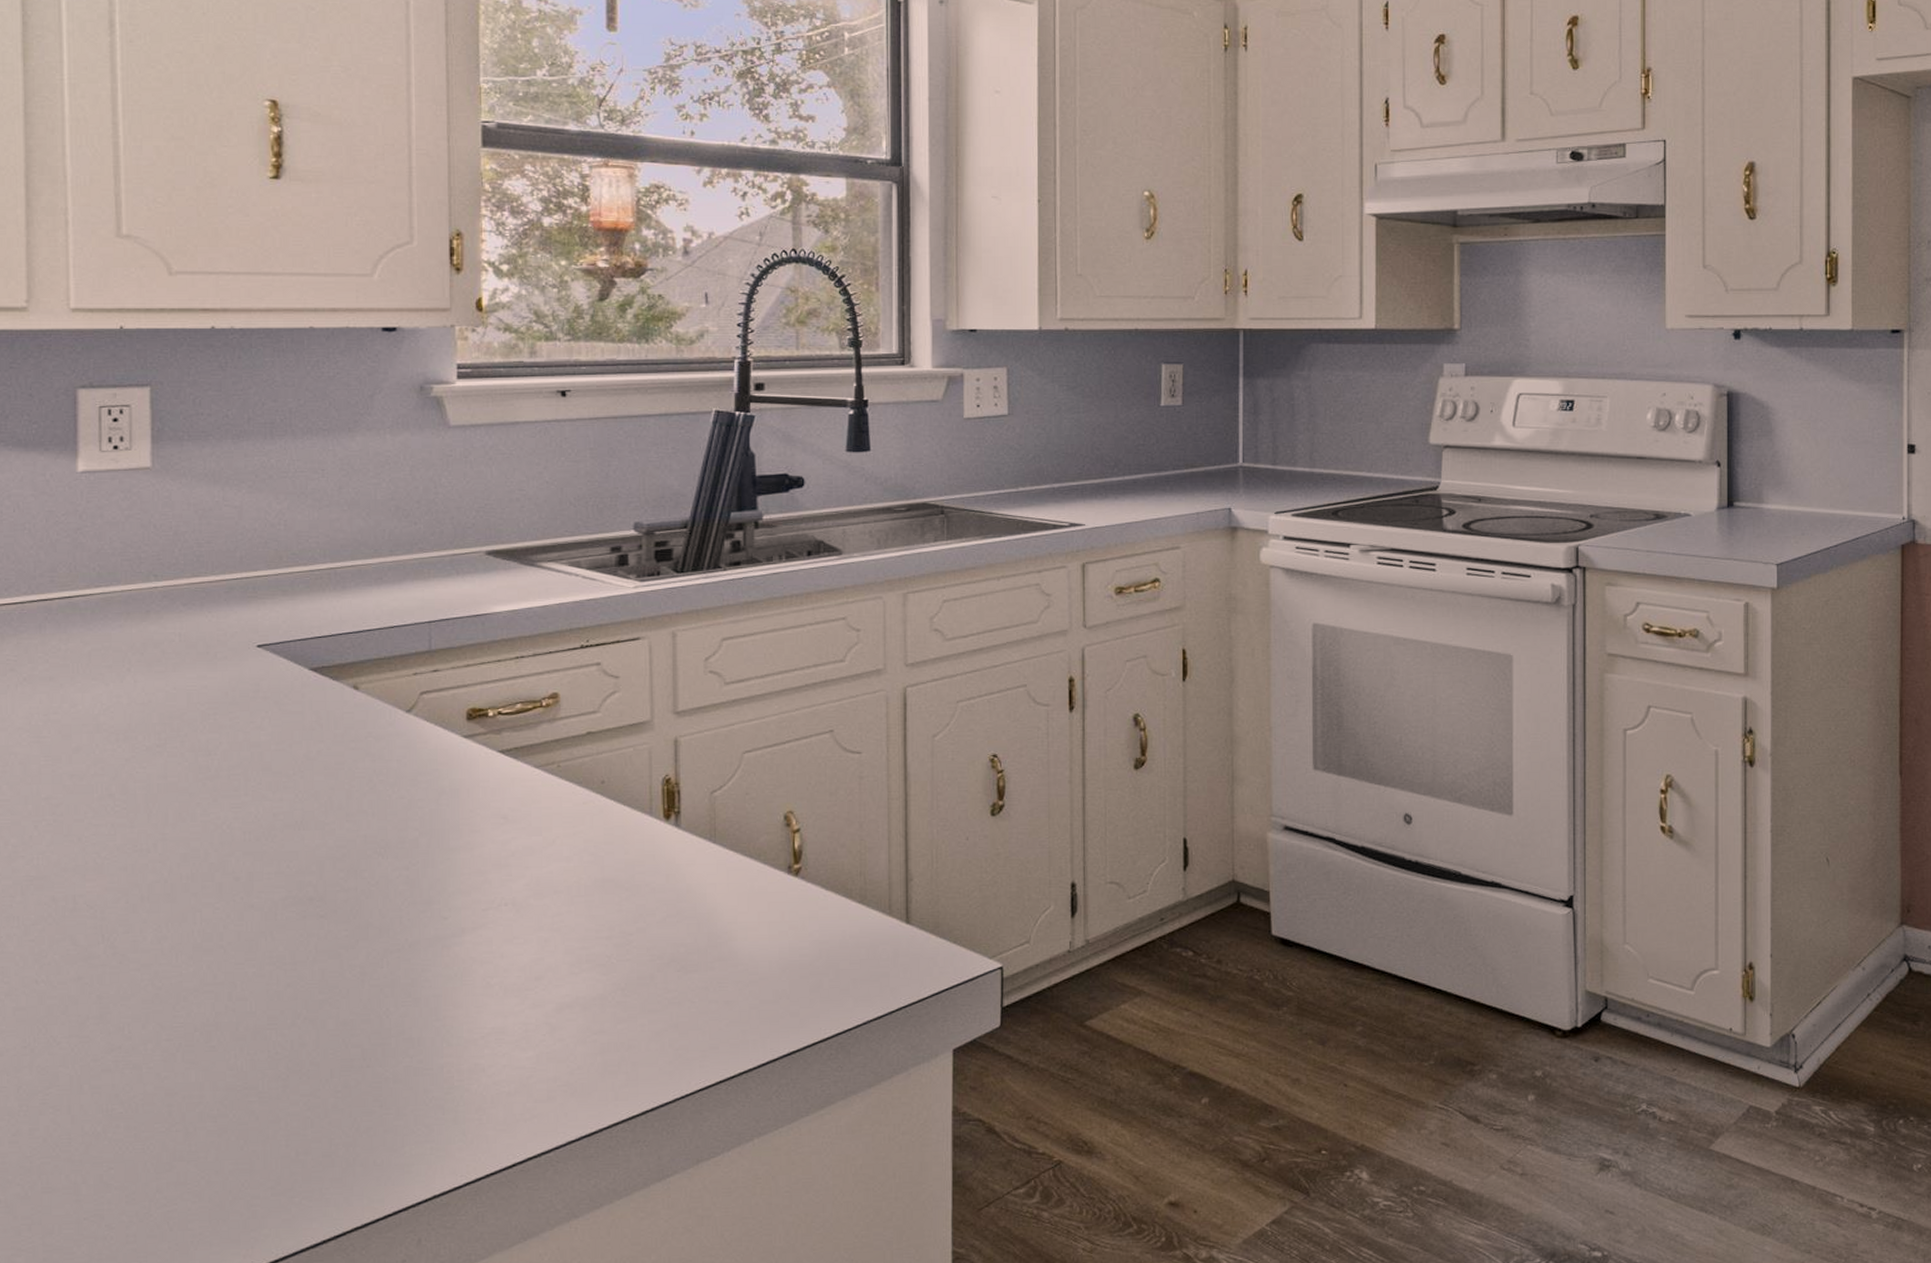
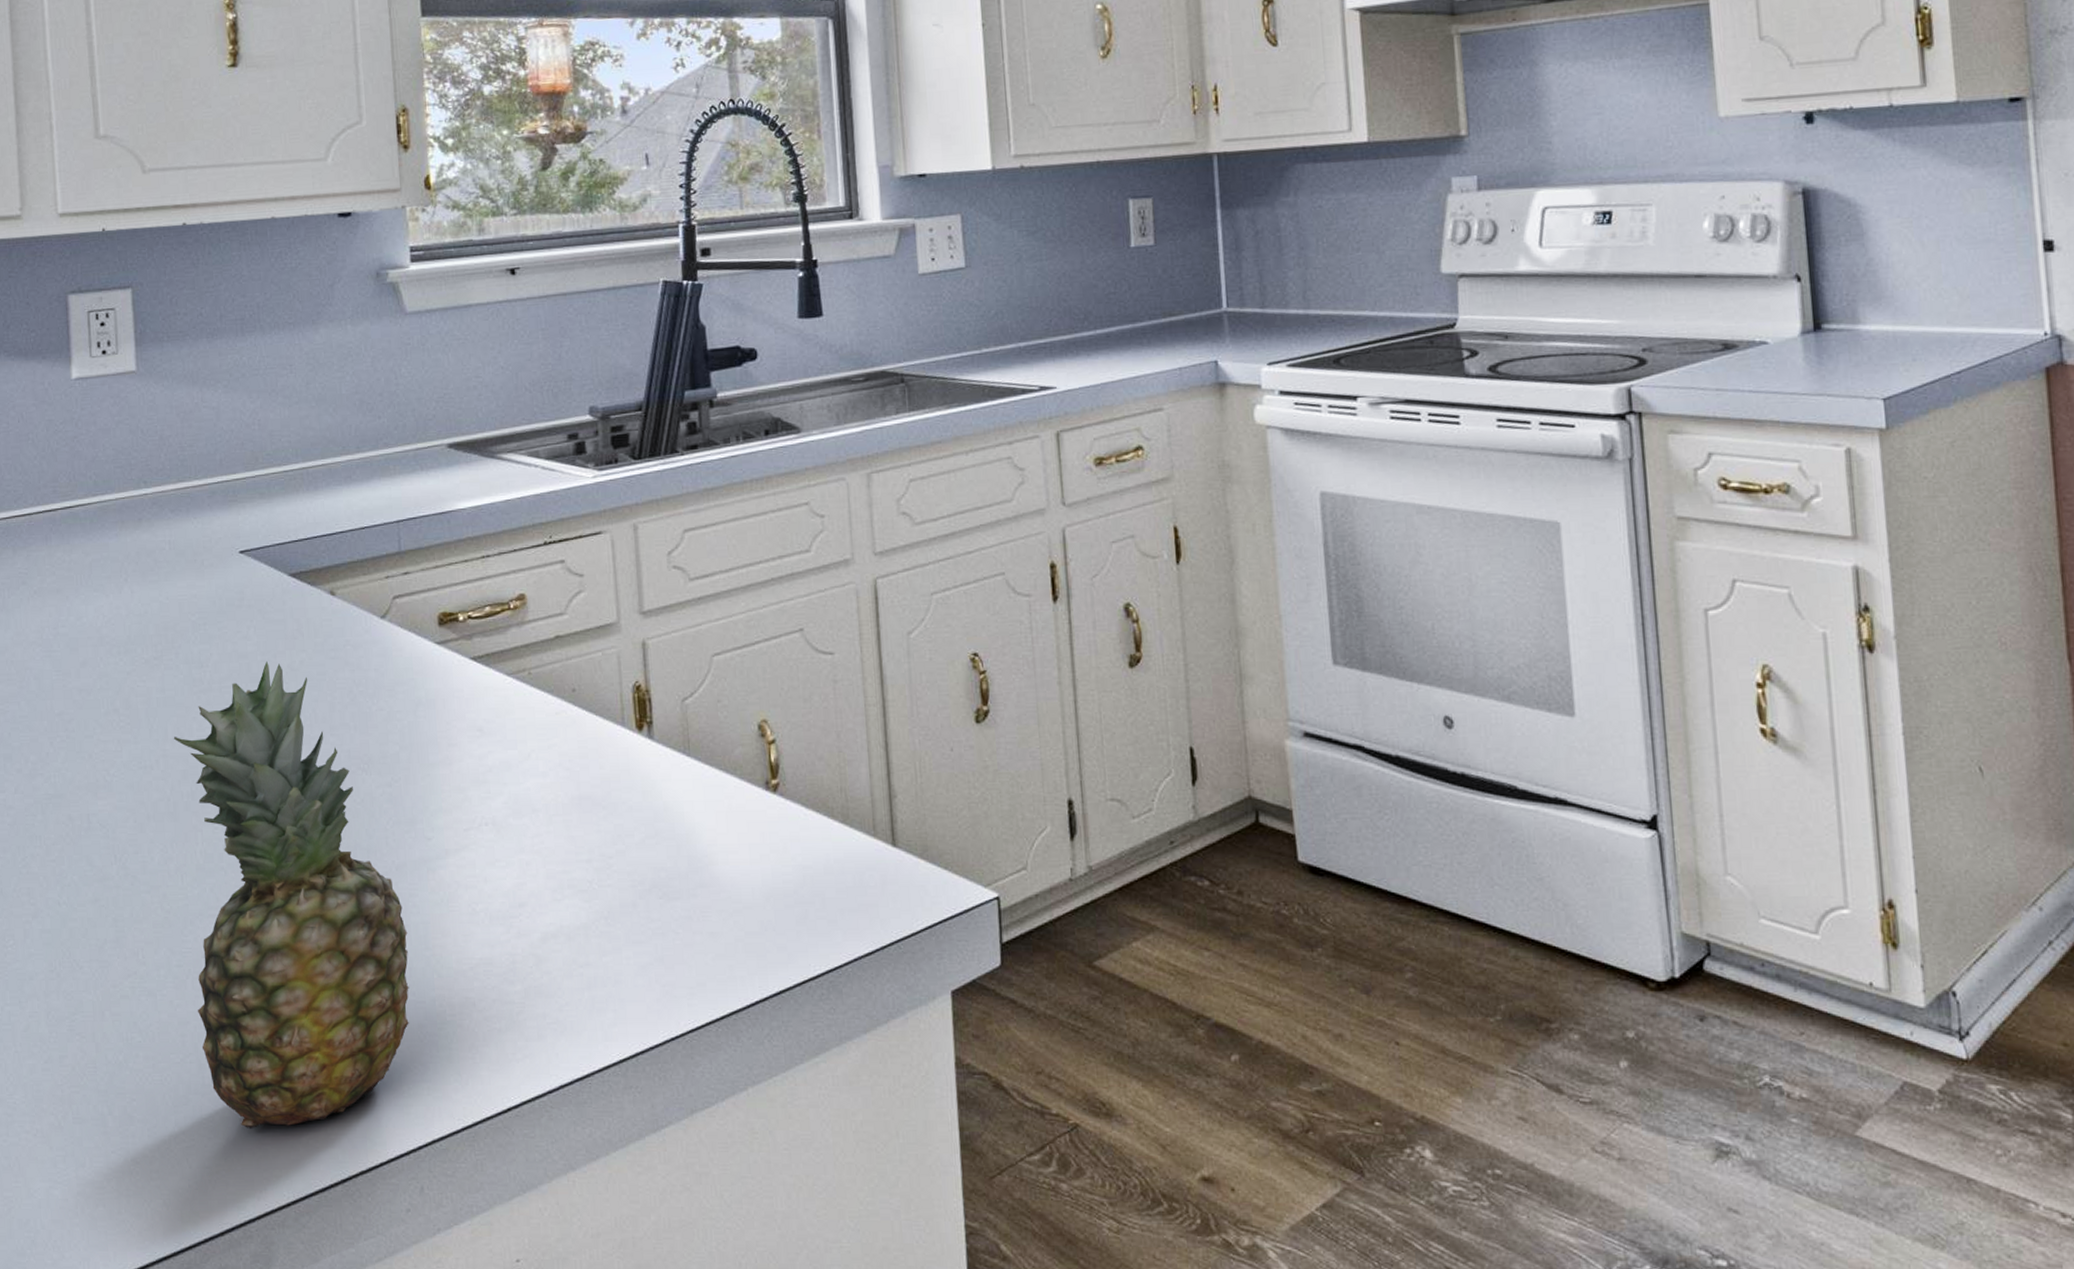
fruit: none [174,751,418,1191] -> present [173,662,409,1128]

